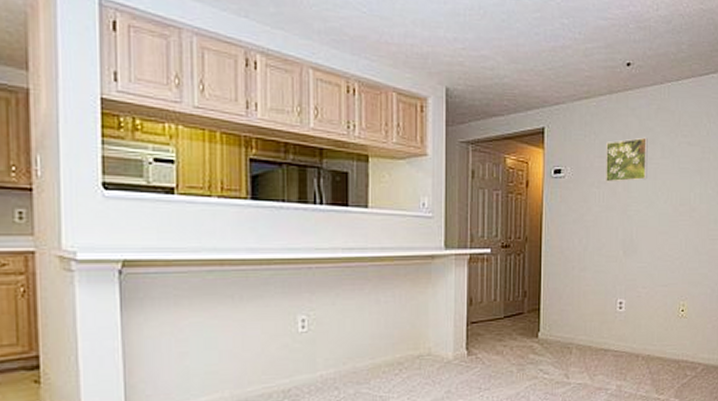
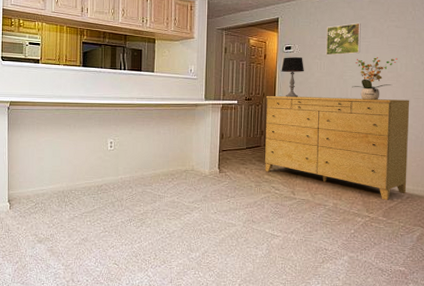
dresser: none [529,240,705,376] -> present [265,96,410,200]
table lamp: none [549,184,578,242] -> present [281,57,304,98]
potted plant: none [637,185,691,243] -> present [352,57,398,100]

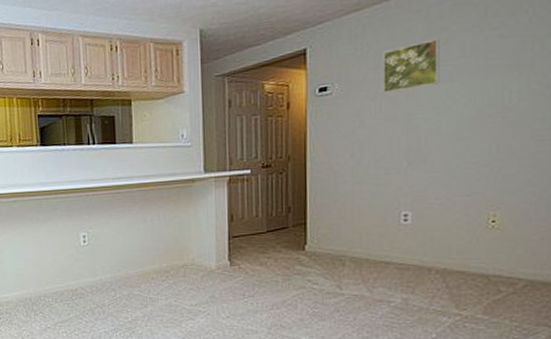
dresser: present [265,96,410,200] -> none [293,144,527,291]
table lamp: present [281,57,304,98] -> none [313,100,349,159]
potted plant: present [352,57,398,100] -> none [427,83,504,151]

